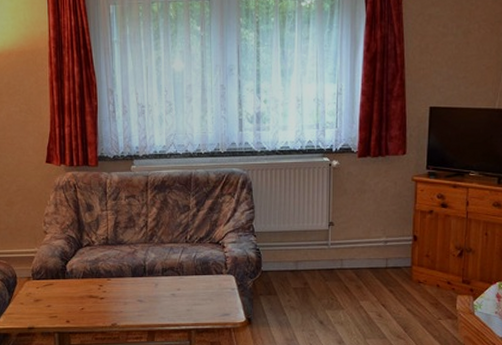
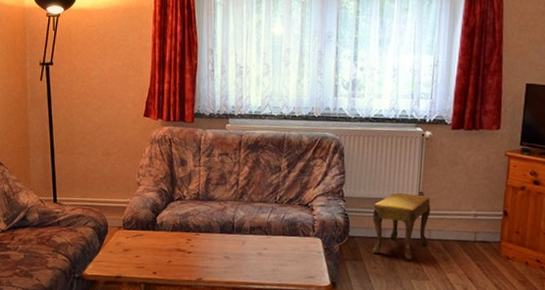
footstool: none [285,225,342,291] -> present [372,193,431,260]

